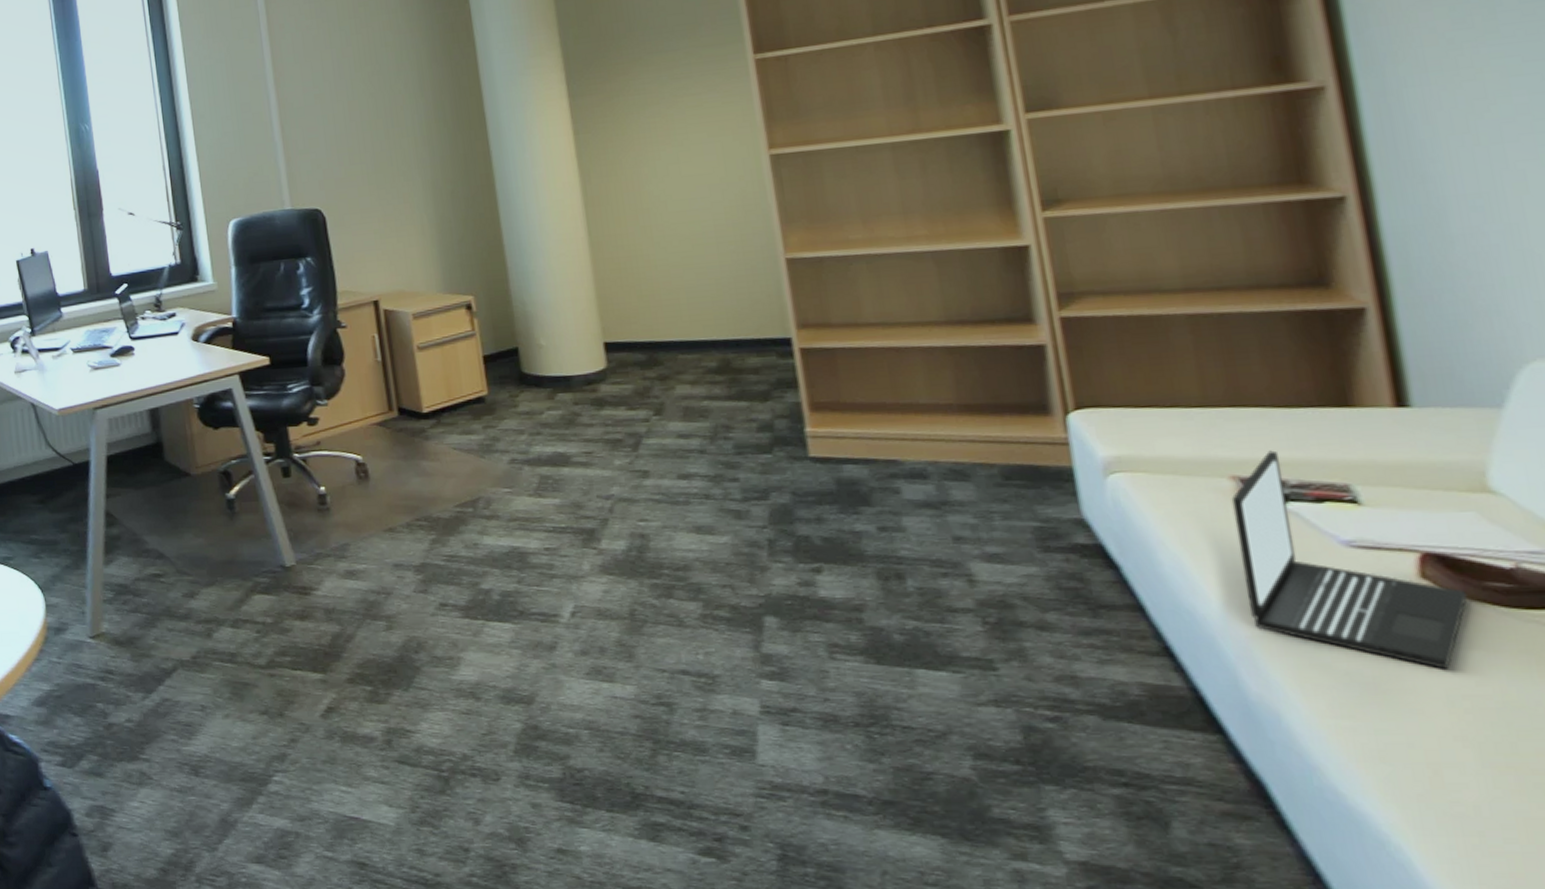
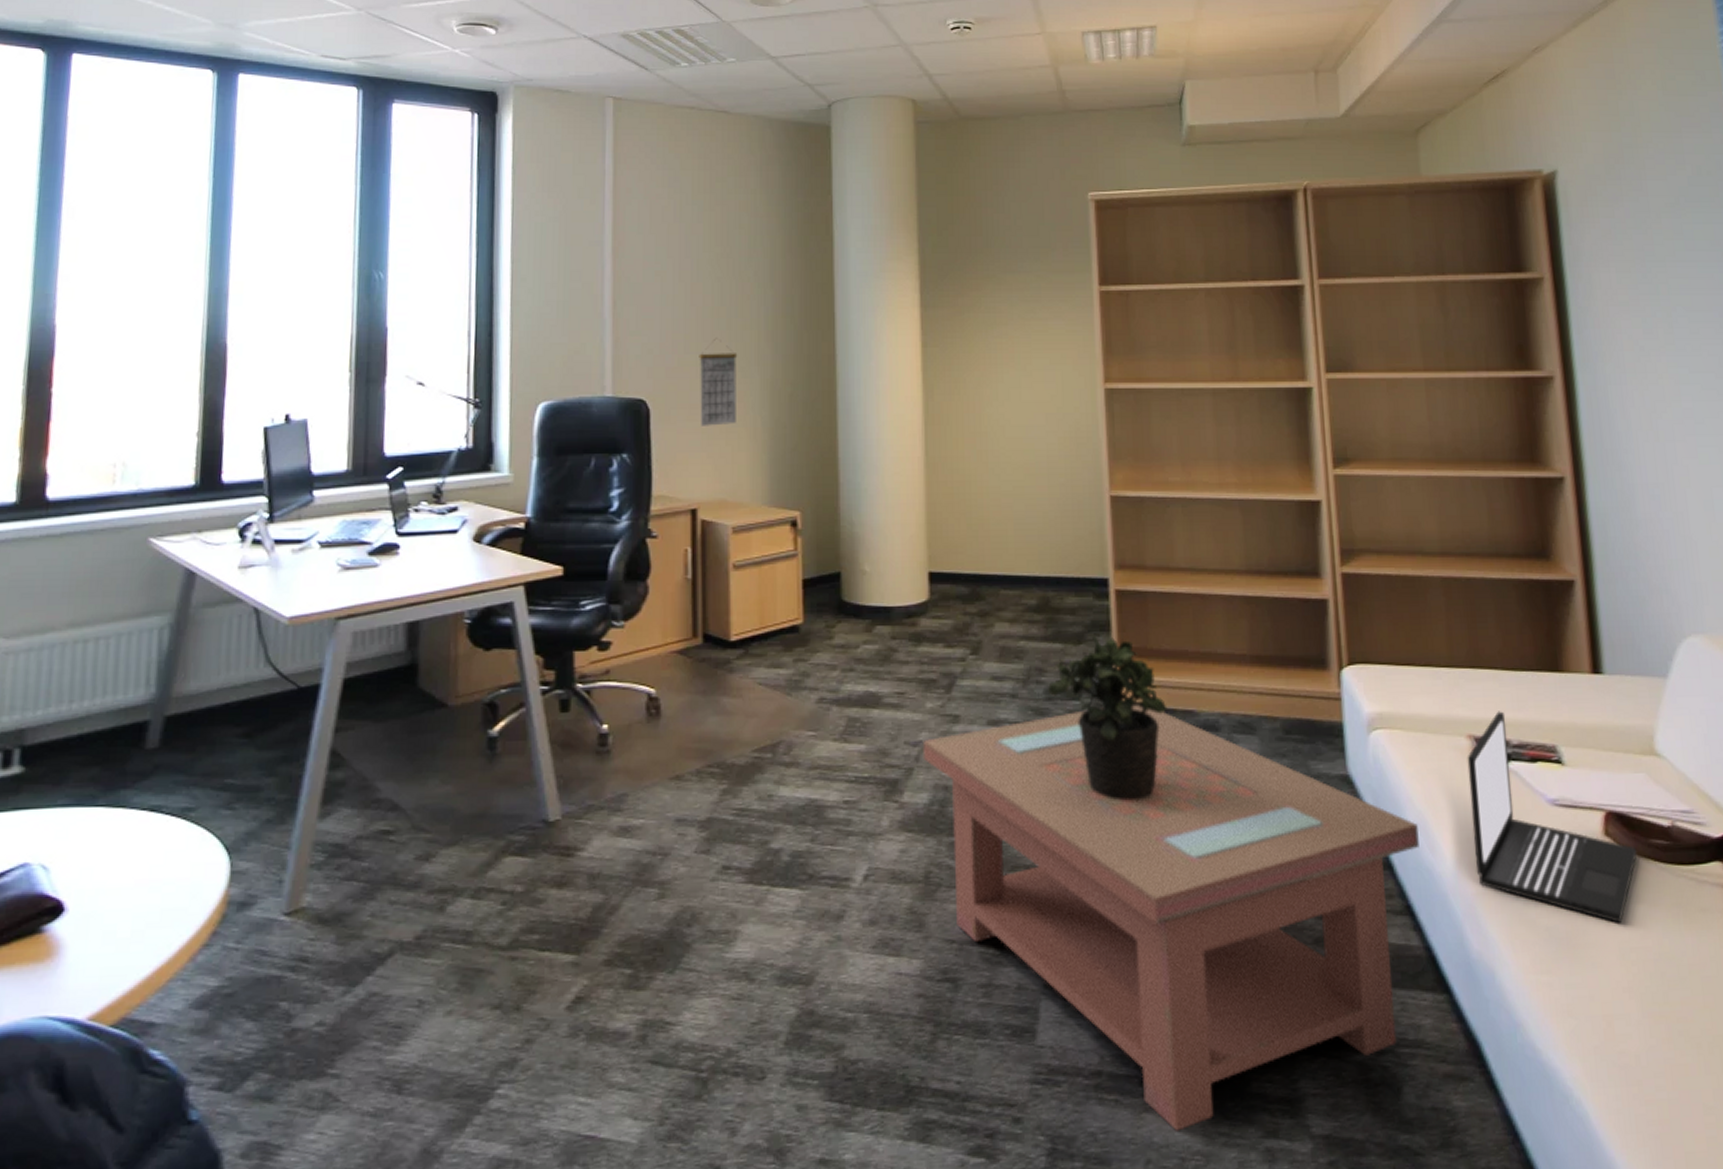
calendar: none [363,148,404,228] -> present [699,338,738,426]
coffee table: none [614,452,1176,848] -> present [922,700,1419,1132]
potted plant: none [737,392,867,546] -> present [1048,635,1166,801]

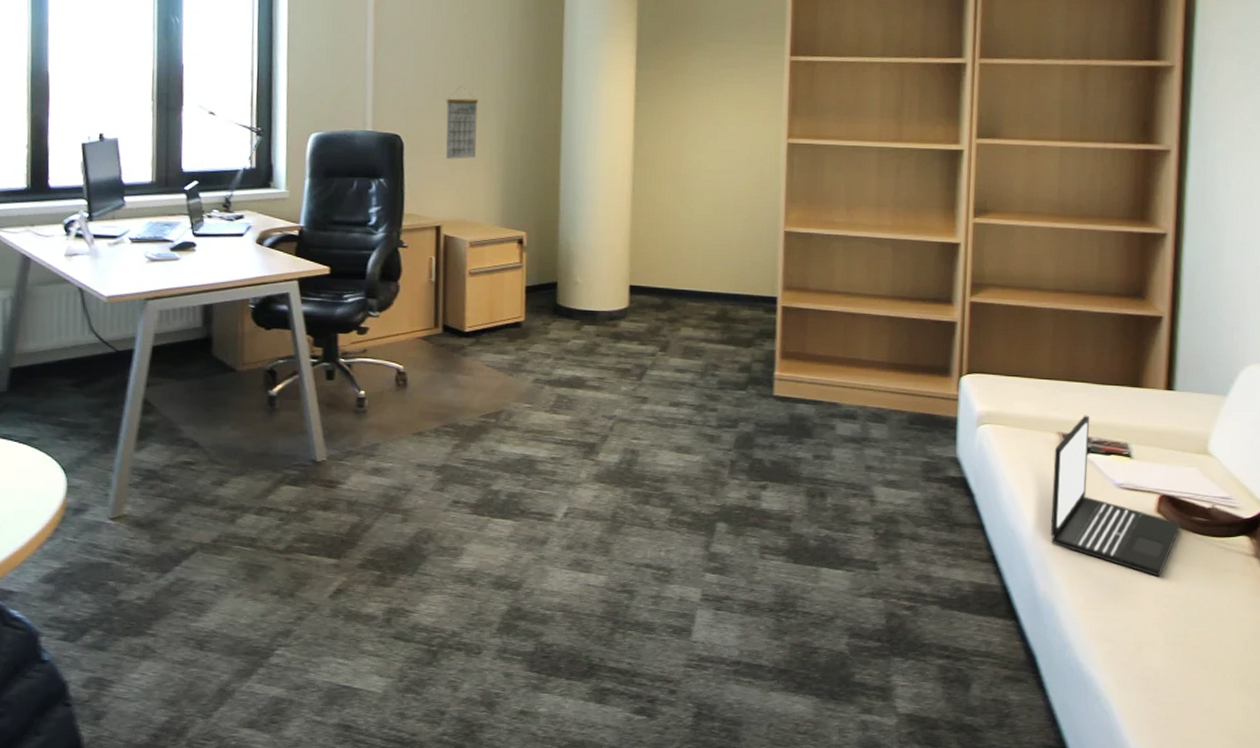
coffee table: present [922,700,1419,1132] -> none [616,393,1008,706]
potted plant: present [1048,635,1166,801] -> none [721,341,815,468]

